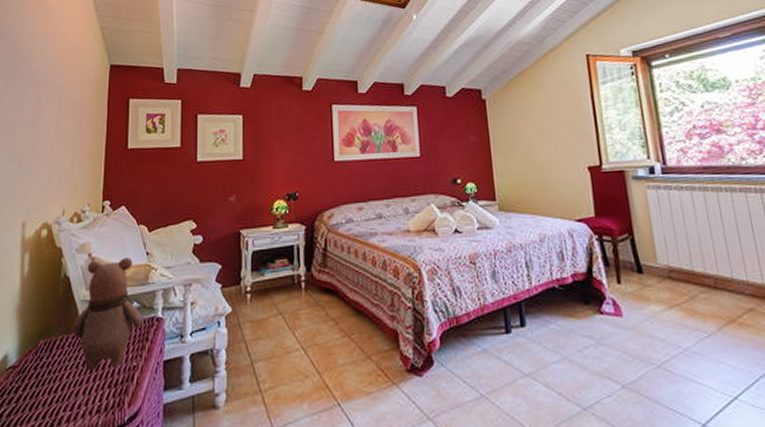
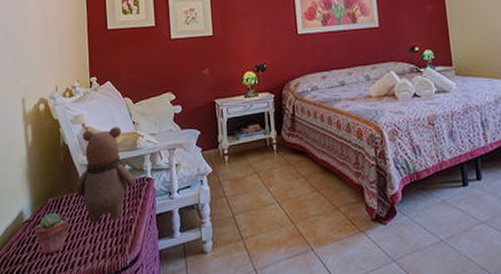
potted succulent: none [18,356,61,408] -> present [34,212,69,254]

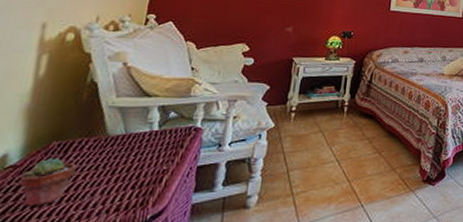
teddy bear: present [75,127,135,224] -> none [95,70,179,173]

